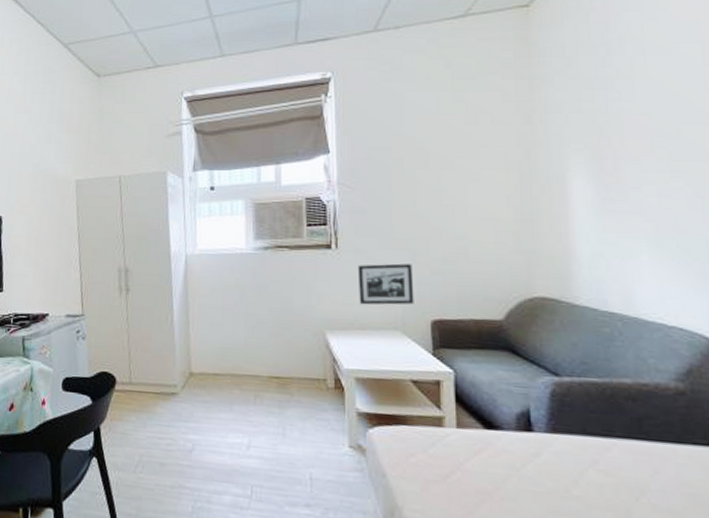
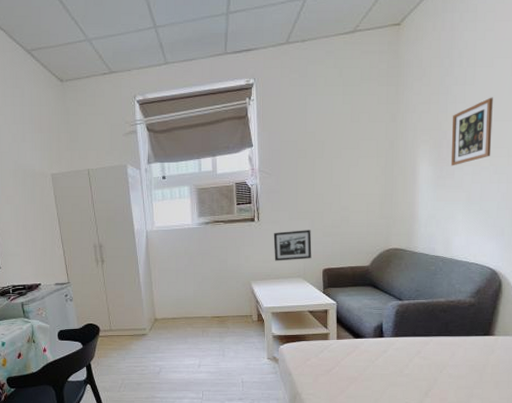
picture frame: none [617,93,685,185] -> present [450,97,493,166]

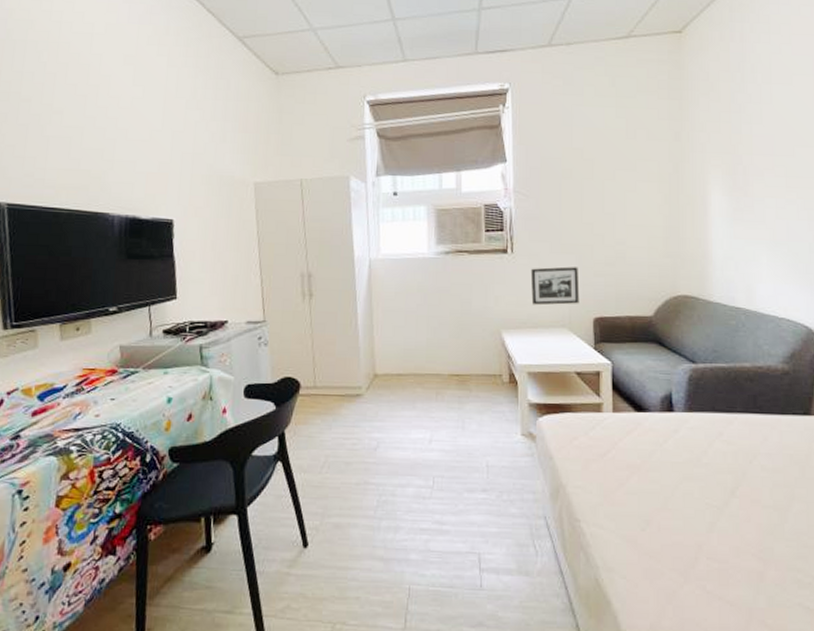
picture frame: present [450,97,493,166] -> none [747,118,797,197]

